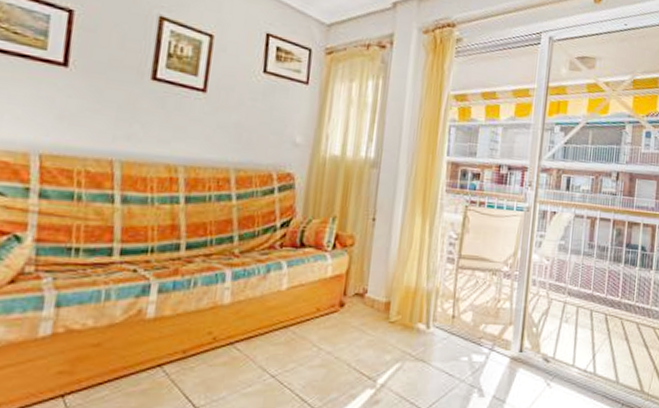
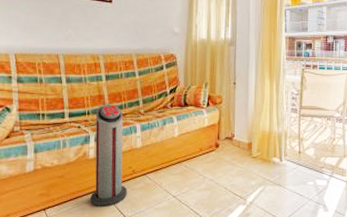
air purifier: none [140,238,206,393] -> present [90,104,127,208]

